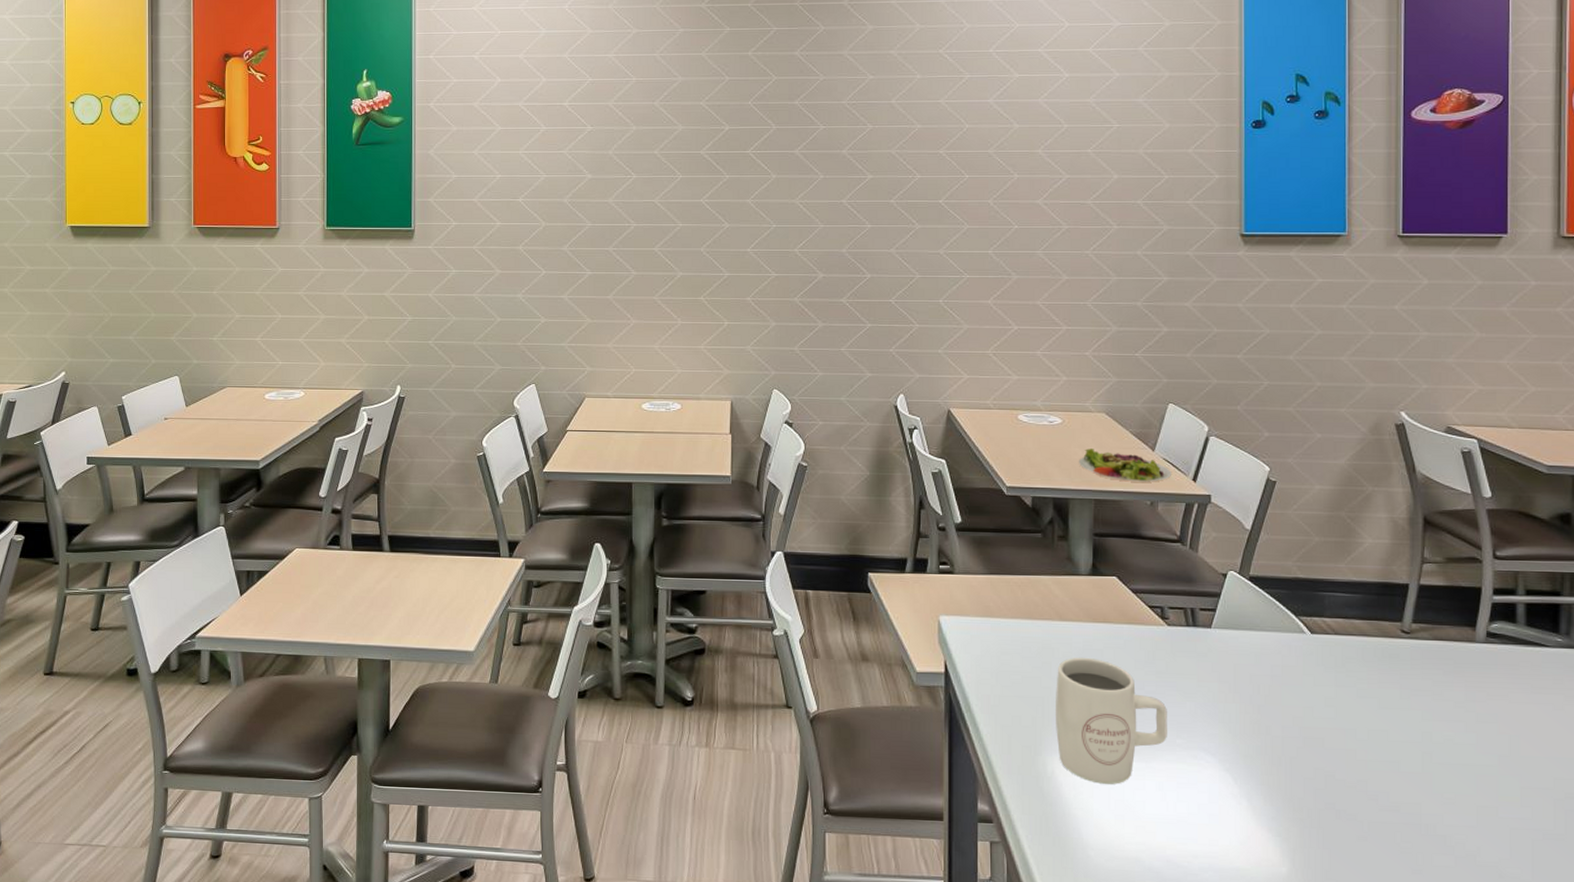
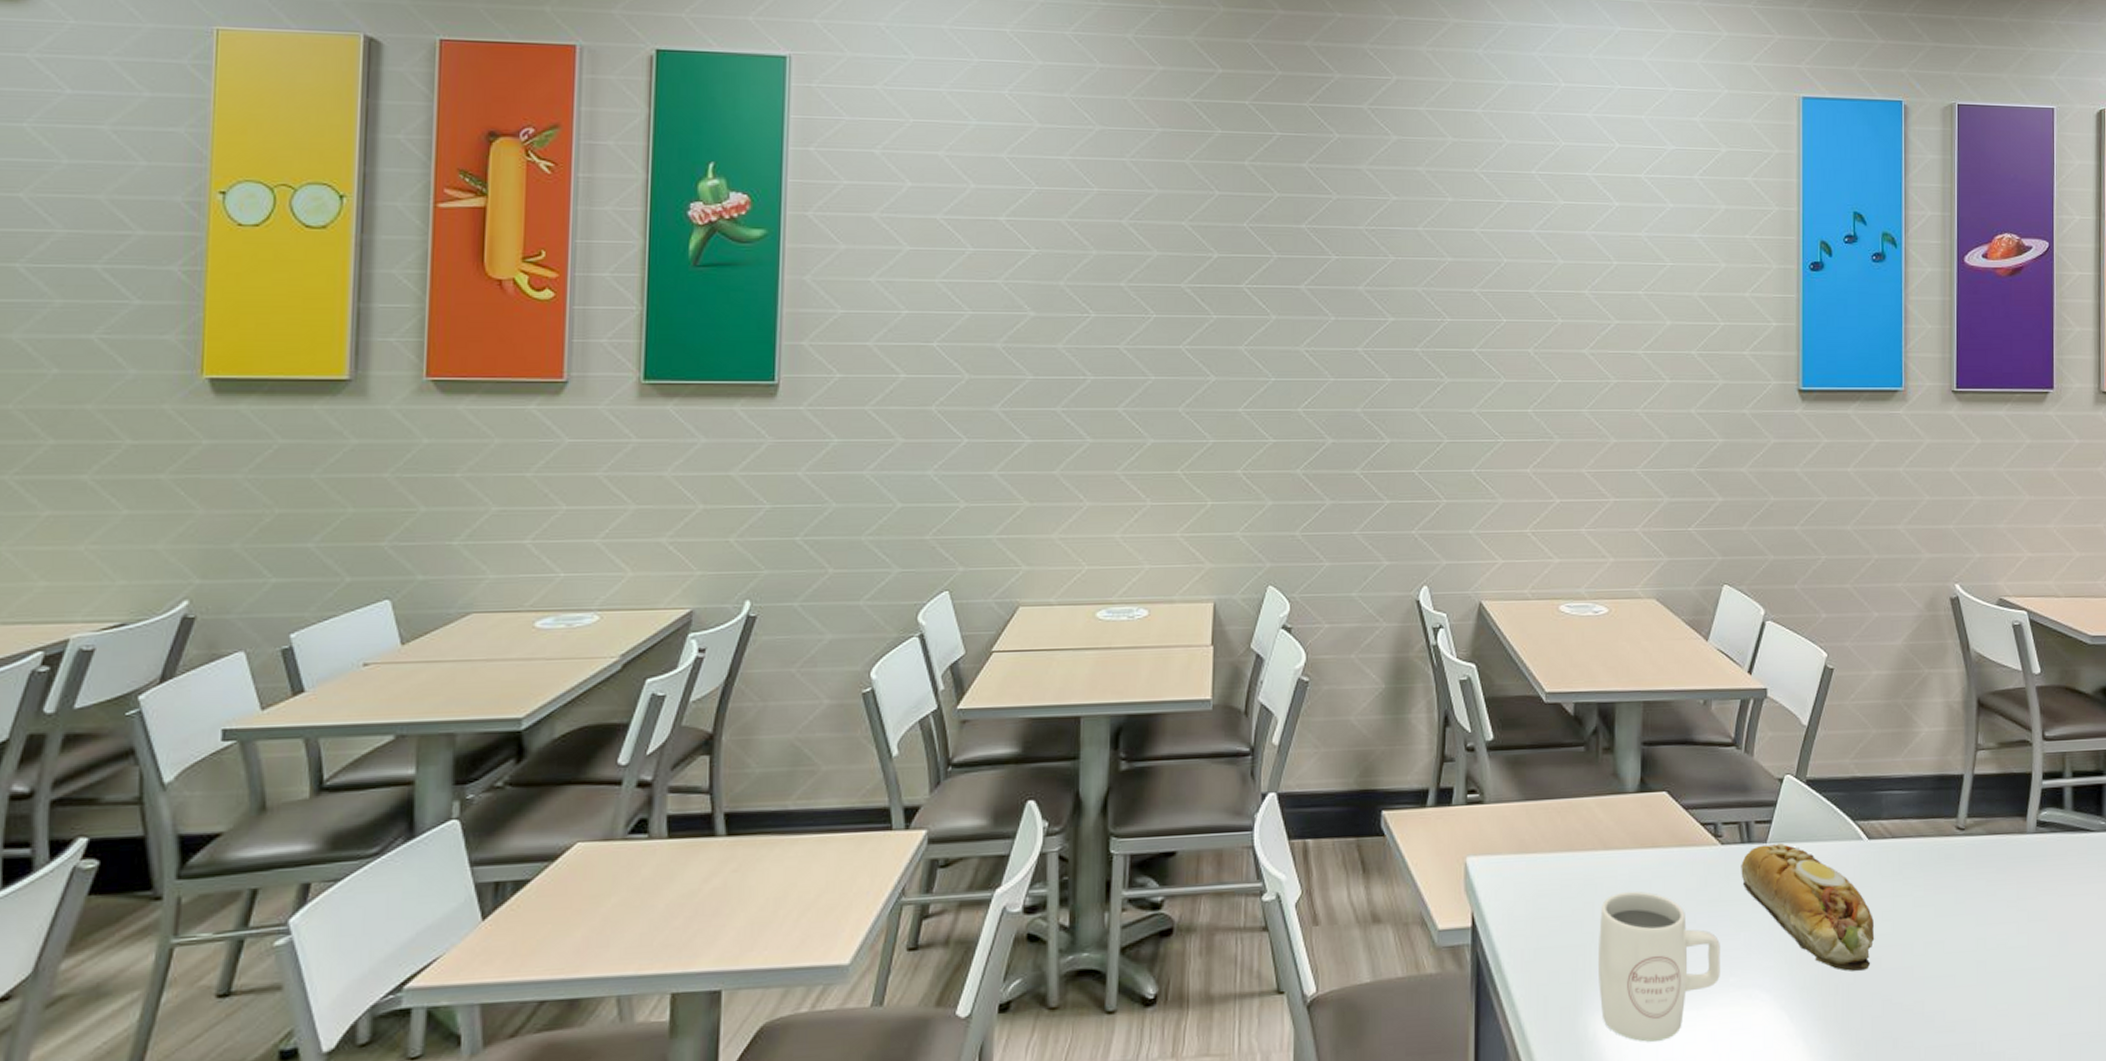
salad plate: present [1079,449,1172,482] -> none [1627,641,1727,679]
sandwich: none [1186,629,1318,747] -> present [1741,843,1875,971]

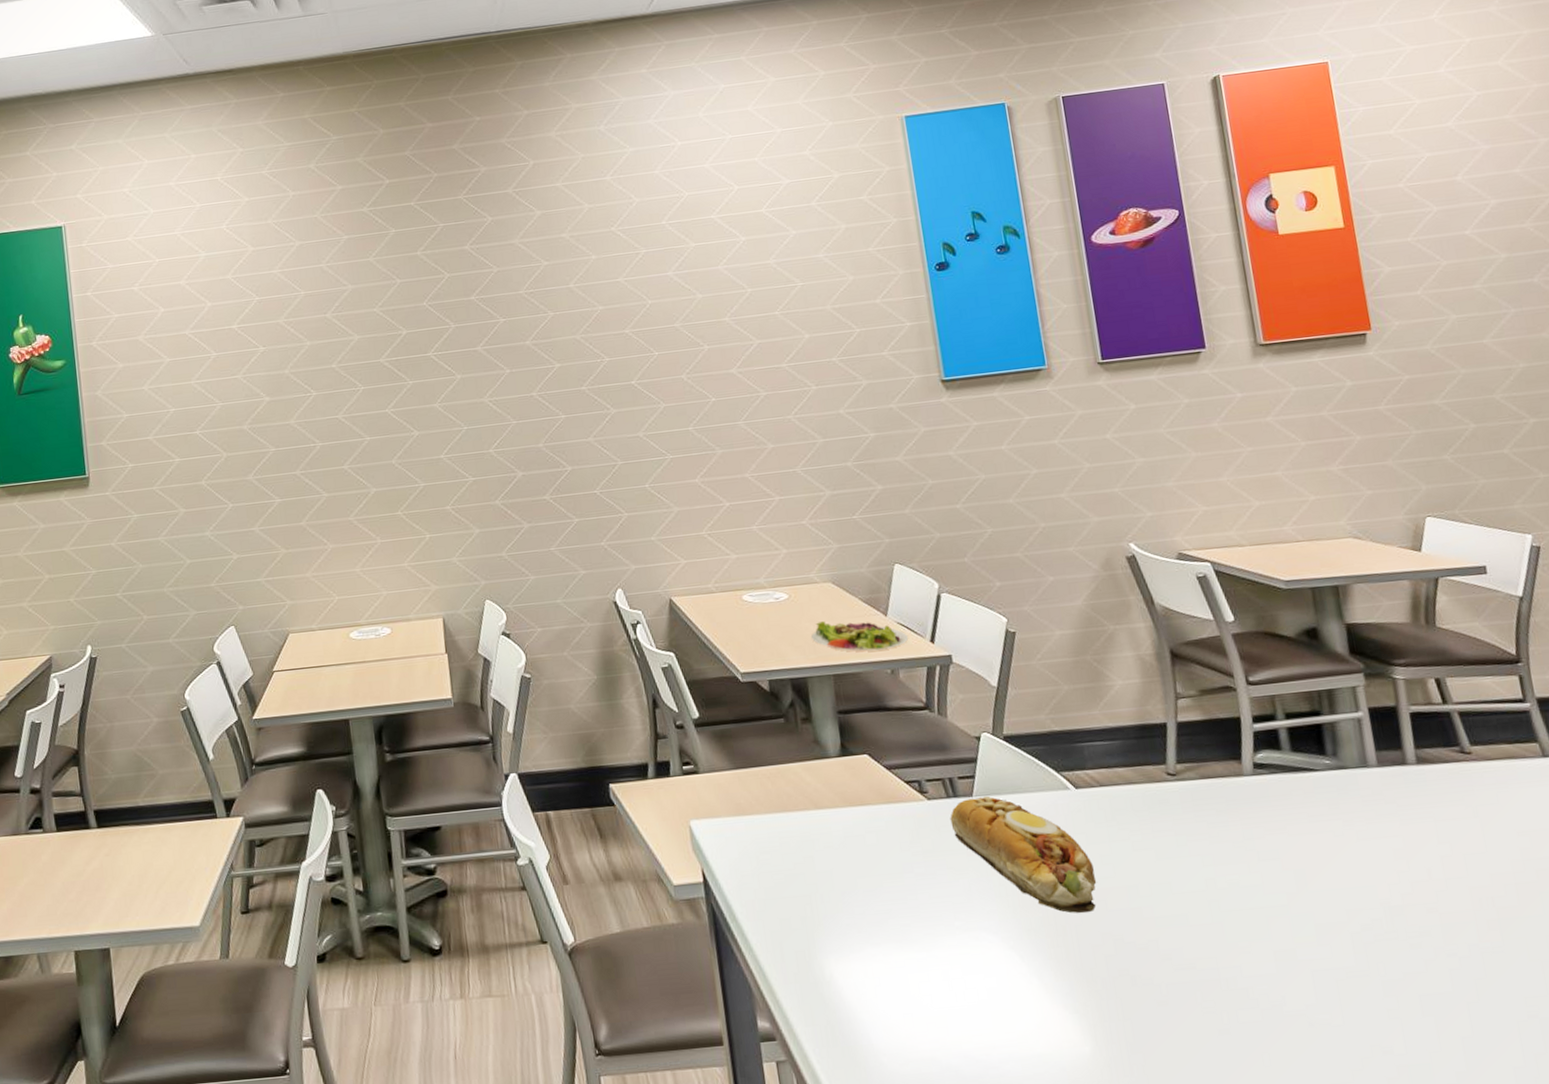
mug: present [1599,891,1720,1042] -> none [820,845,945,982]
salad plate: none [1627,641,1727,679] -> present [811,621,909,652]

